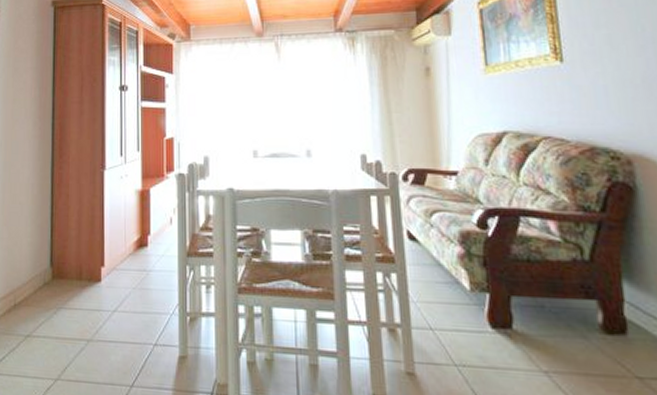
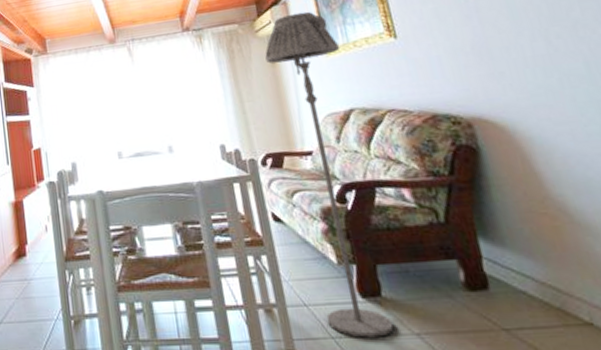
floor lamp: none [420,24,521,371] -> present [265,11,394,338]

